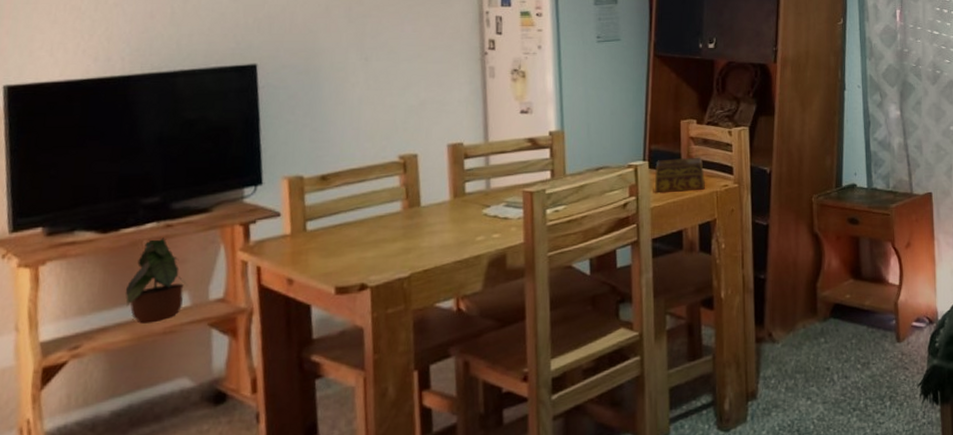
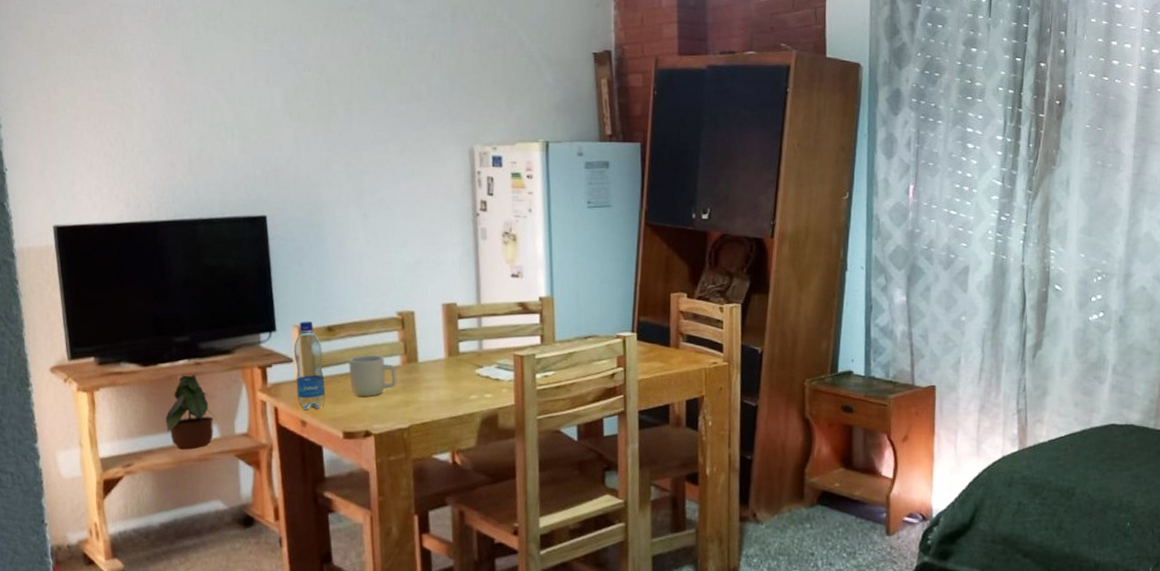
bottle: none [281,171,317,268] -> present [293,321,326,411]
mug: none [344,202,397,248] -> present [349,355,397,397]
decorative box: present [654,157,705,194] -> none [642,331,694,367]

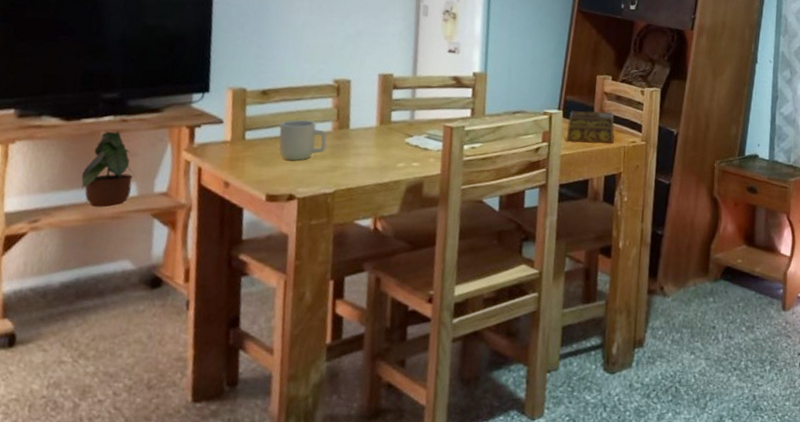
bottle: present [293,321,326,411] -> none [223,84,255,172]
decorative box: none [642,331,694,367] -> present [566,110,615,144]

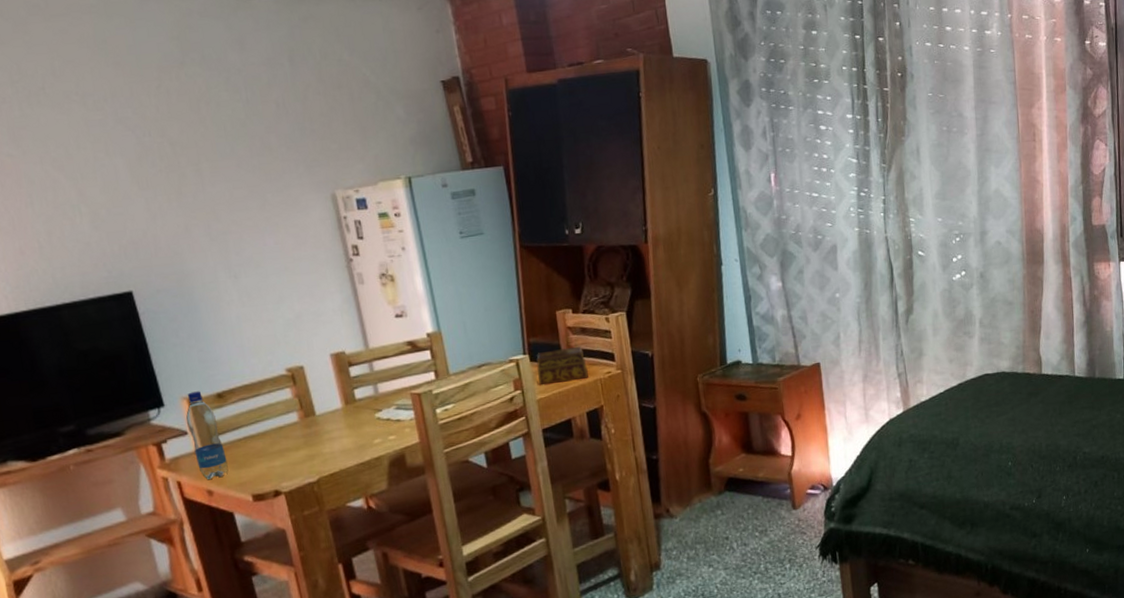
potted plant: present [81,131,137,208] -> none [65,462,120,539]
bottle: none [223,84,255,172] -> present [186,391,229,480]
mug: present [279,119,327,161] -> none [245,414,298,458]

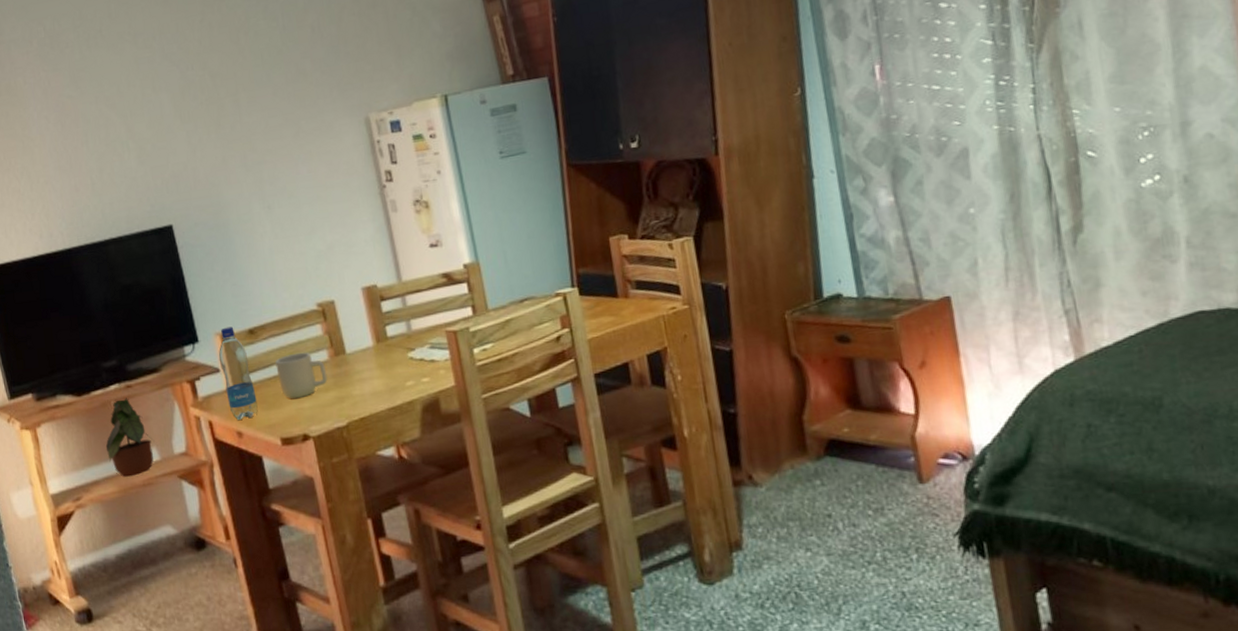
potted plant: none [65,462,120,539] -> present [105,398,155,477]
mug: none [245,414,298,458] -> present [275,352,328,399]
decorative box: present [536,346,588,386] -> none [586,277,649,323]

